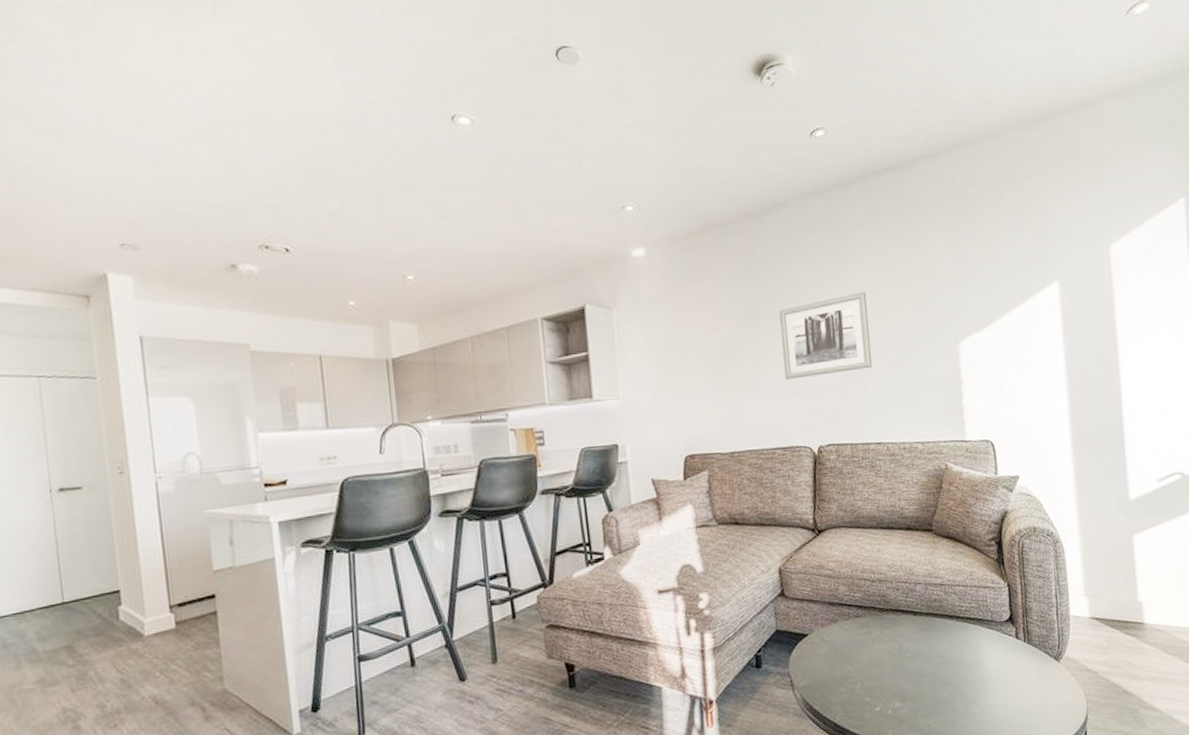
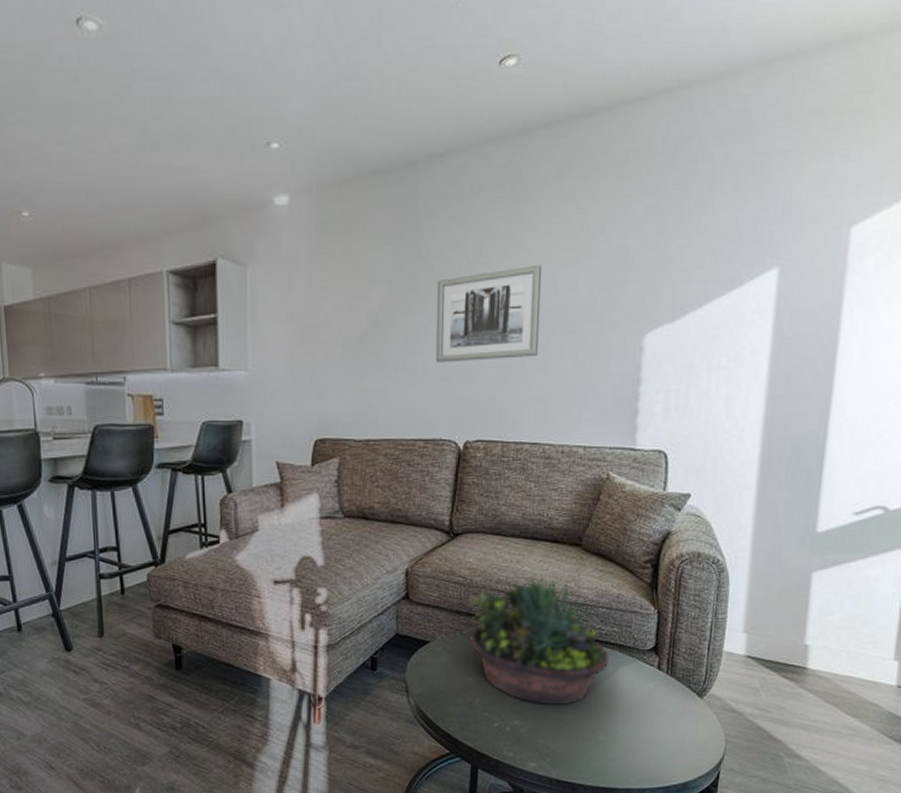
succulent planter: none [841,563,972,685] -> present [470,578,609,706]

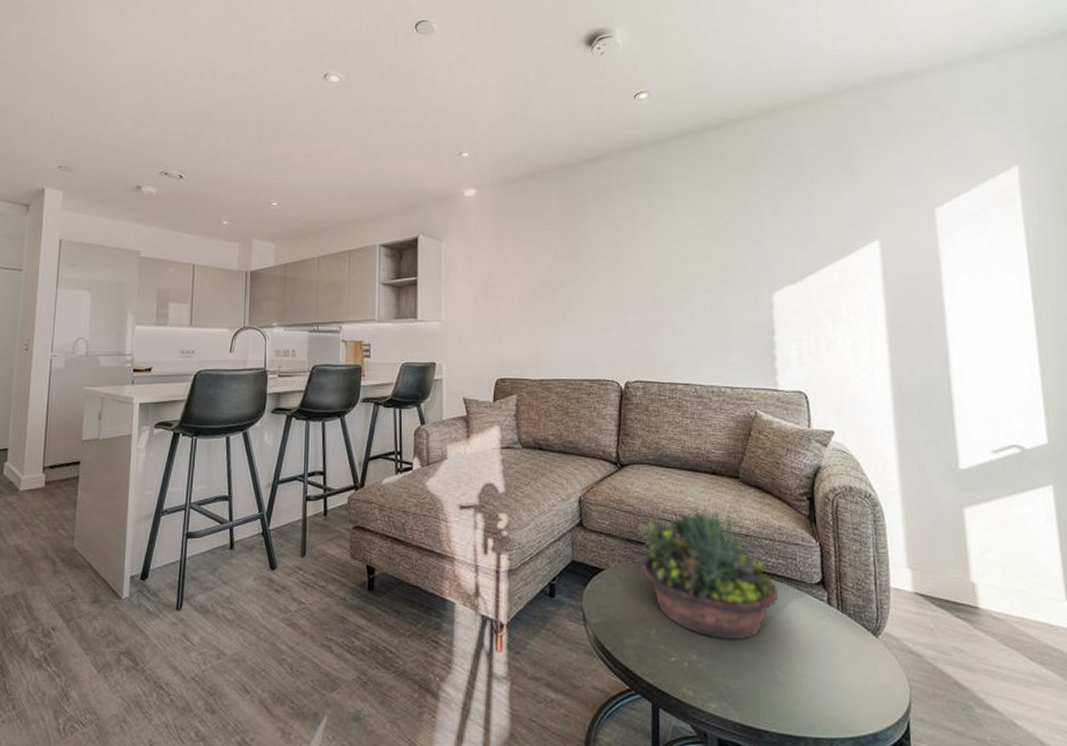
wall art: present [435,264,543,363] -> none [594,238,684,316]

